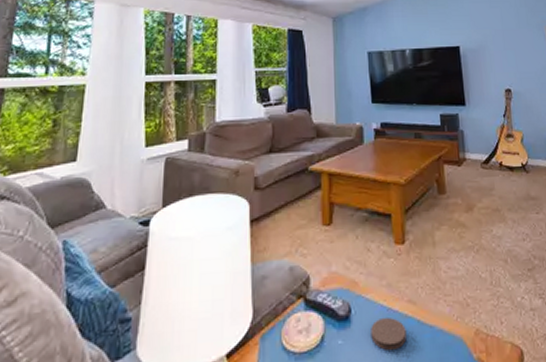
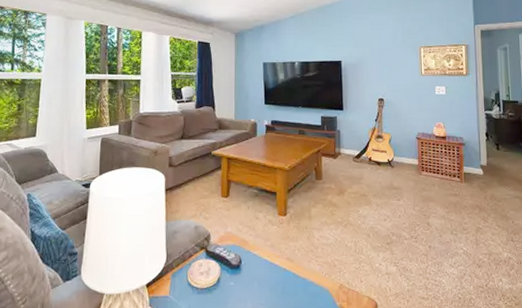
coaster: present [371,317,406,350] -> none [256,269,284,293]

